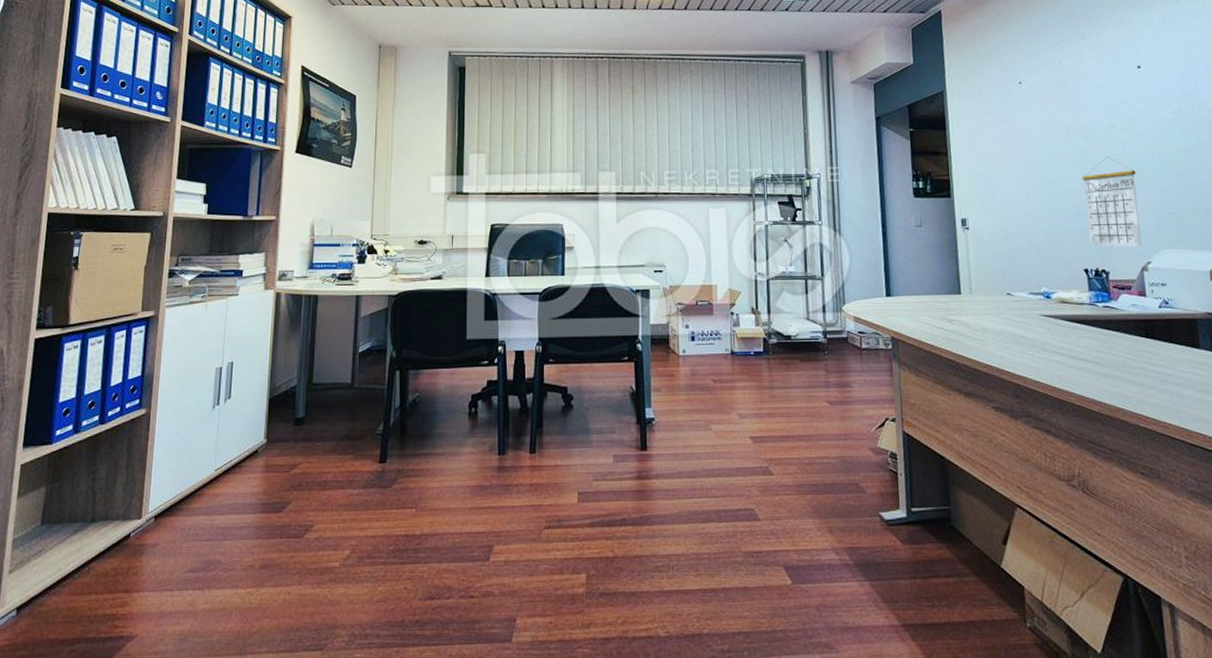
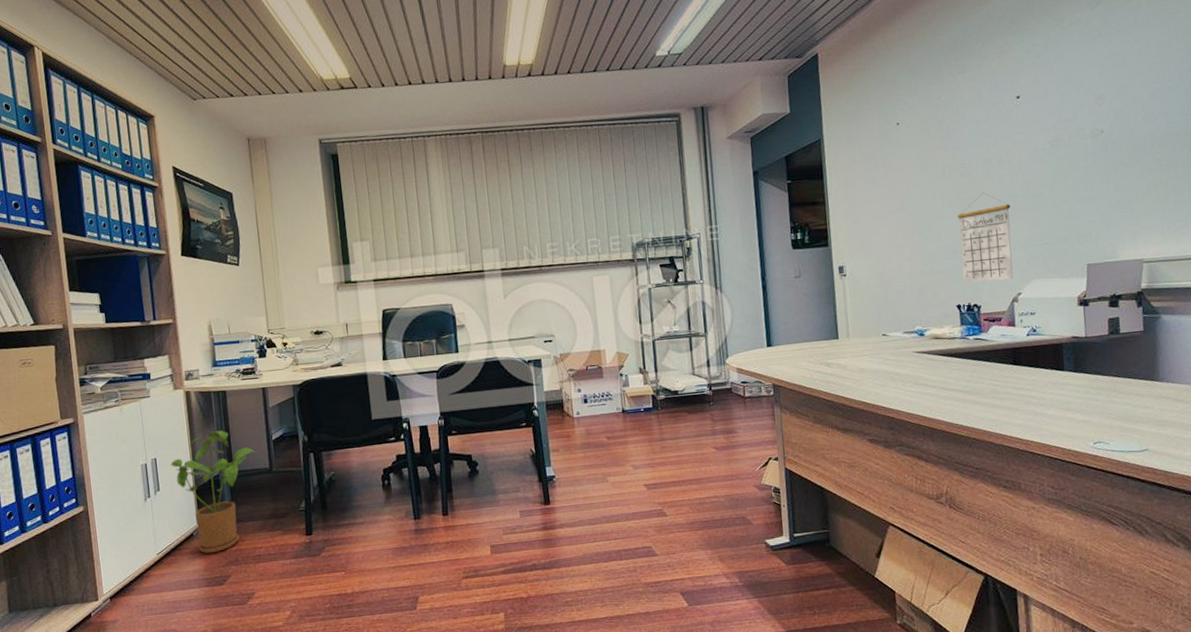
house plant: none [247,338,340,474] -> present [171,430,257,553]

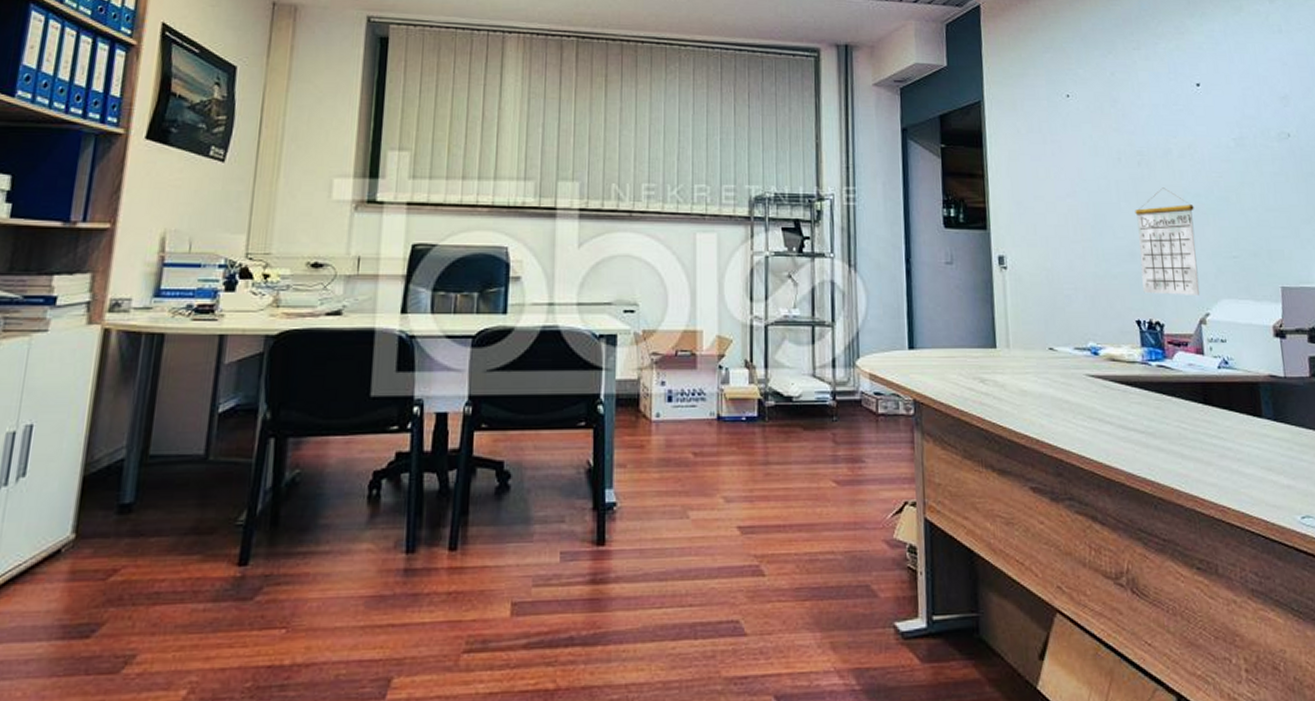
house plant: present [171,430,257,553] -> none [53,392,190,583]

